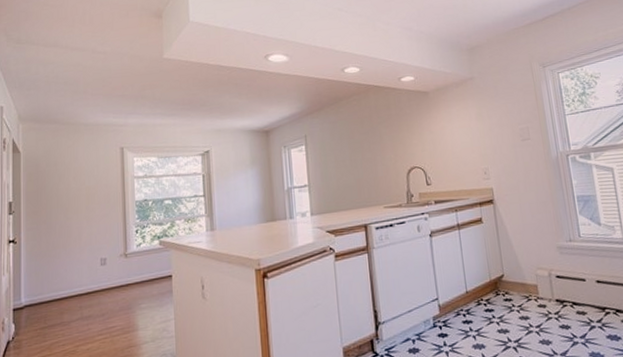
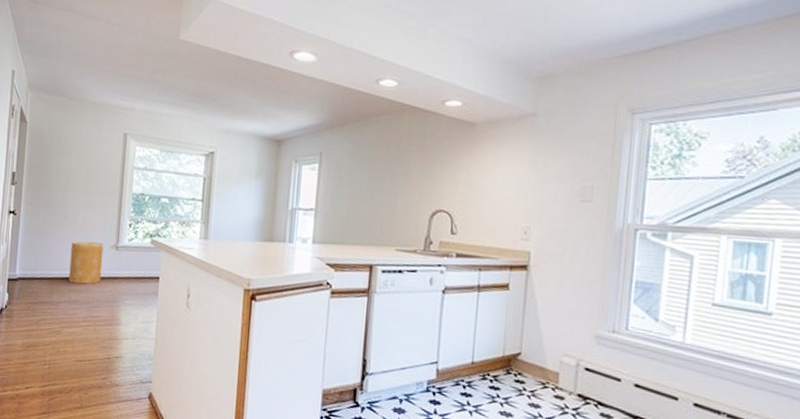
basket: none [78,254,113,299] -> present [69,241,104,284]

